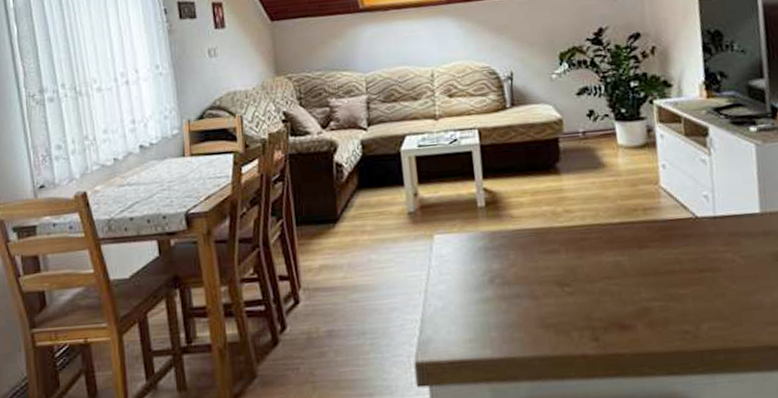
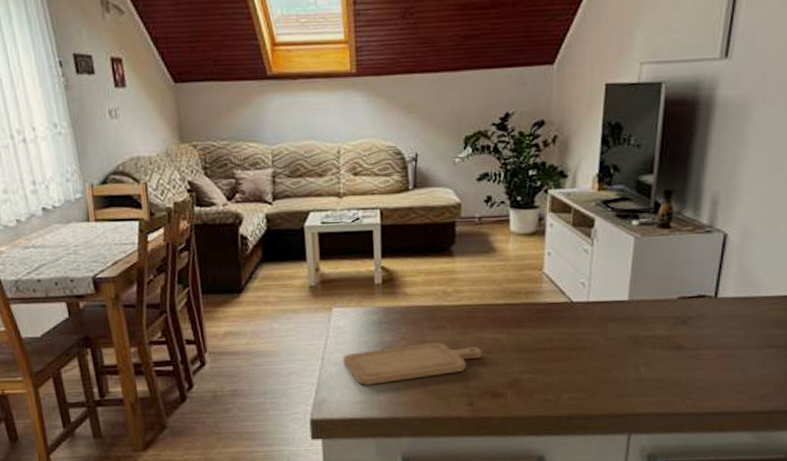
chopping board: none [447,268,603,321] -> present [342,342,482,386]

